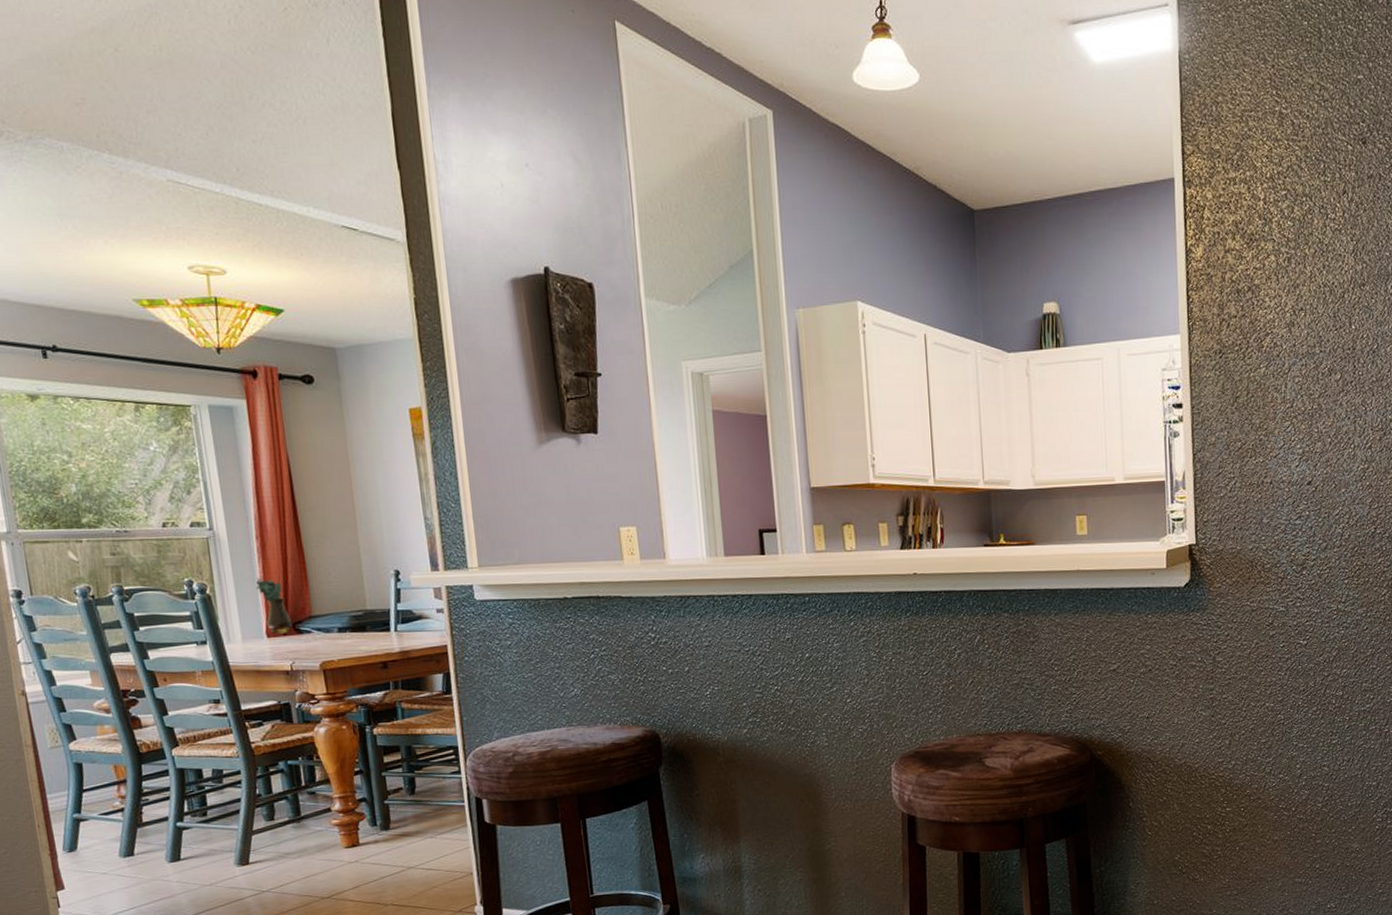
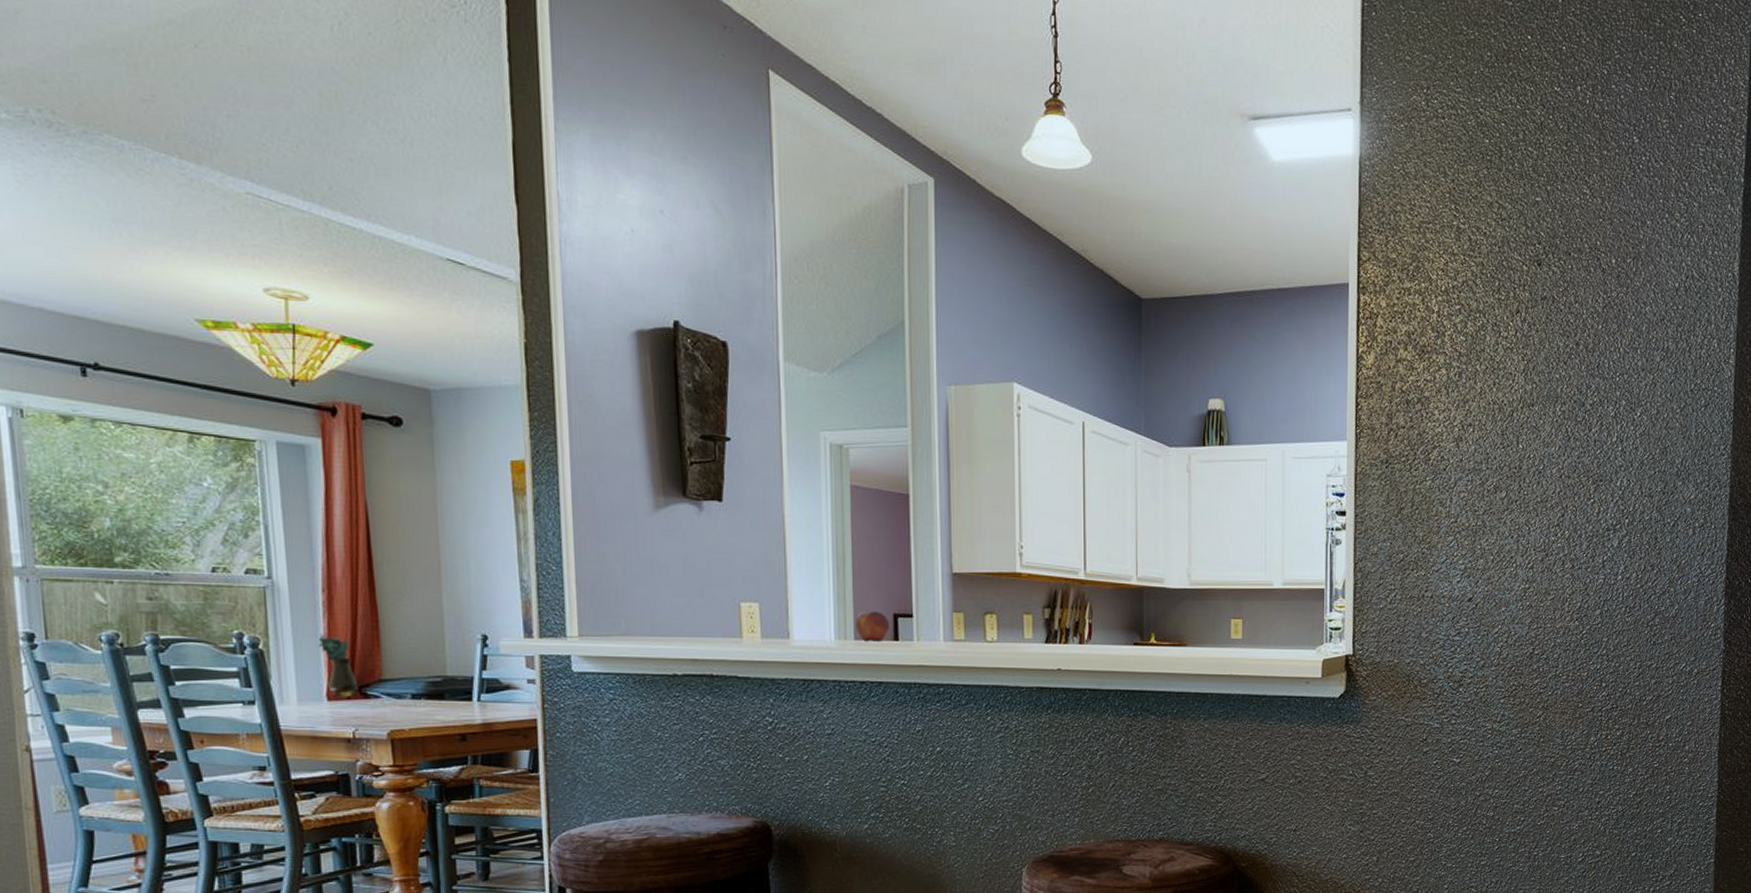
fruit: none [724,527,757,558] -> present [855,610,890,643]

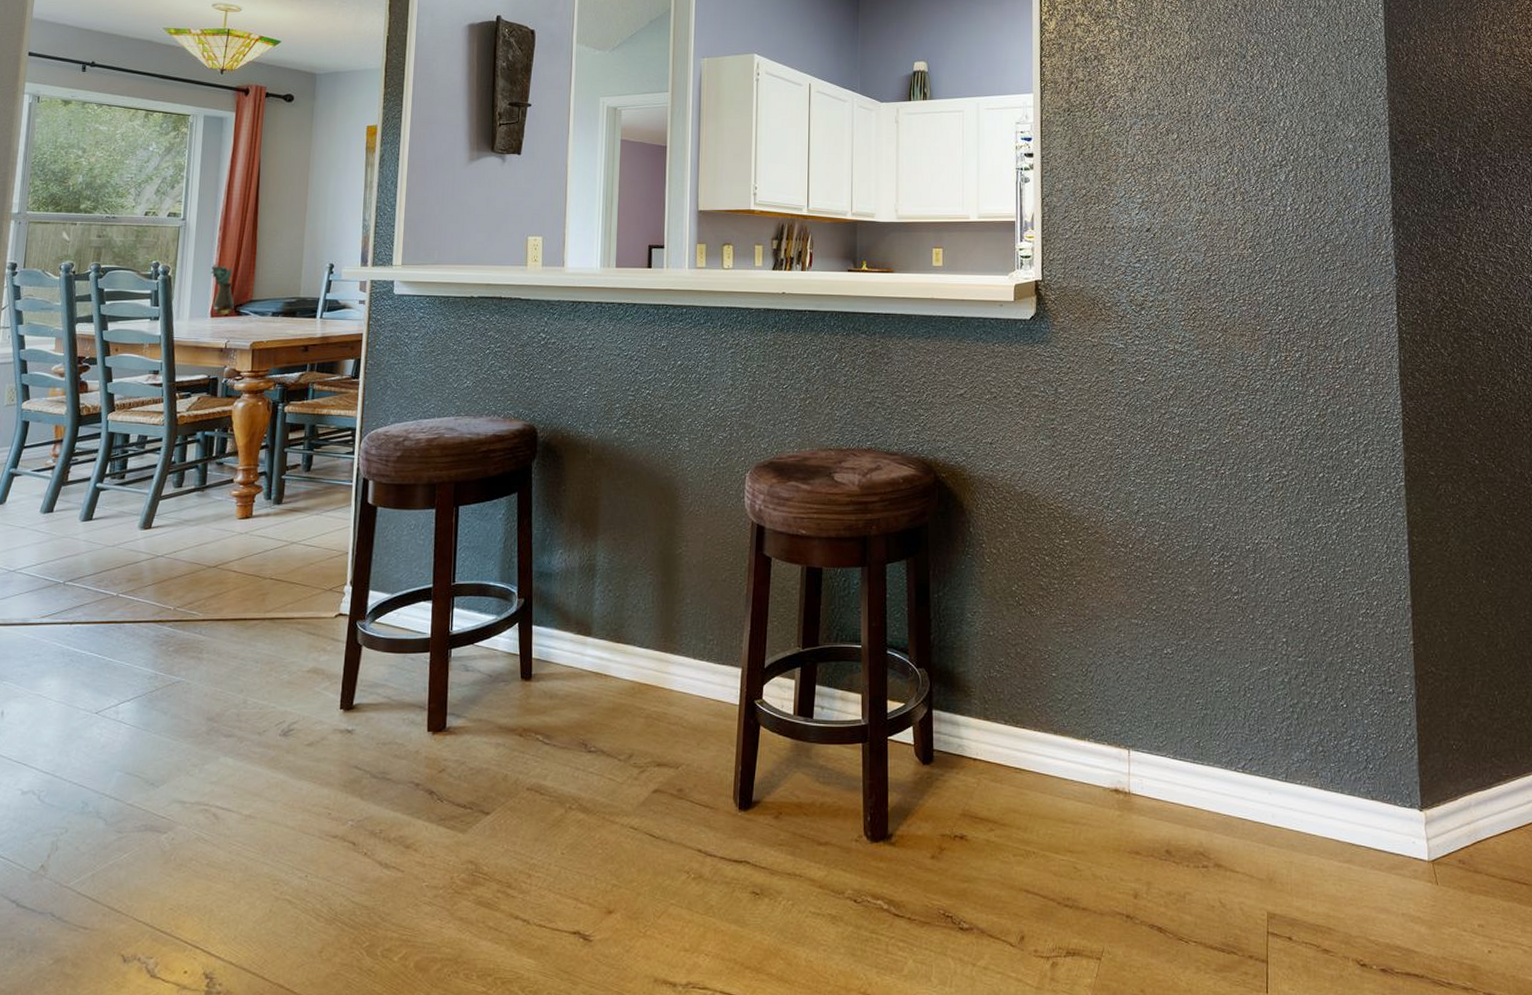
fruit: present [855,610,890,643] -> none [617,242,646,270]

